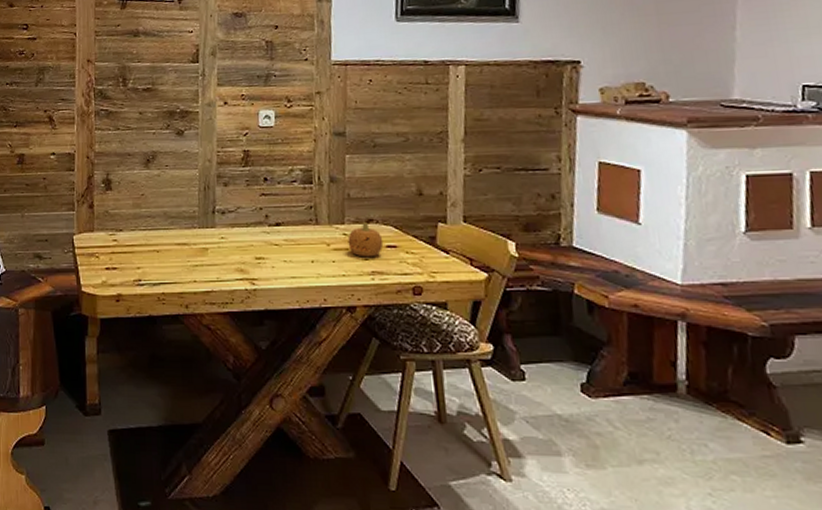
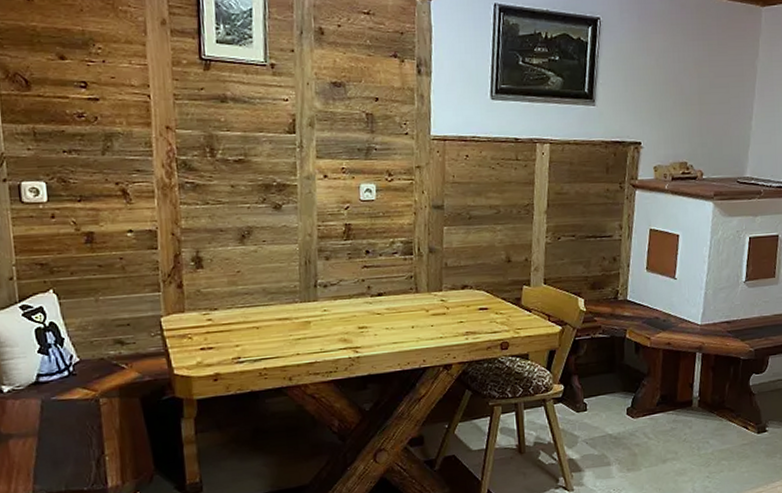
fruit: present [347,223,384,258] -> none [445,289,477,320]

